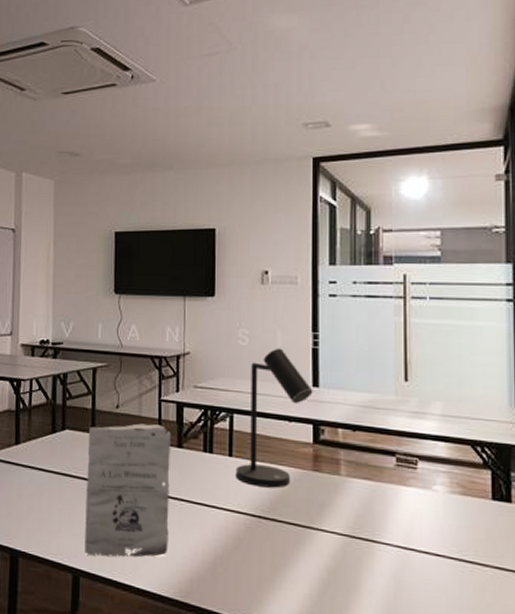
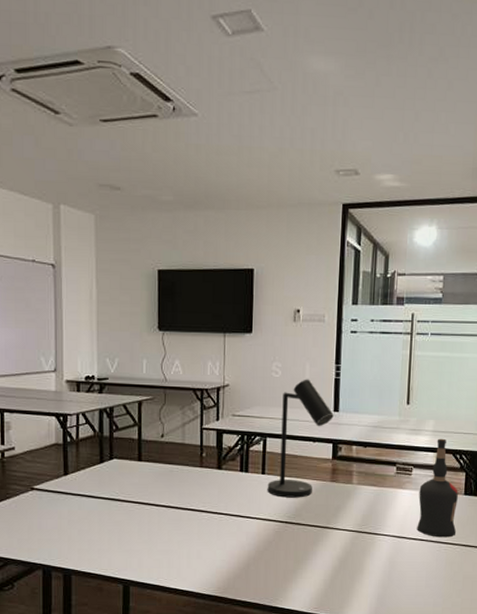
book: present [85,423,171,557] -> none [134,450,211,568]
liquor bottle: none [429,424,486,555] -> present [417,438,458,538]

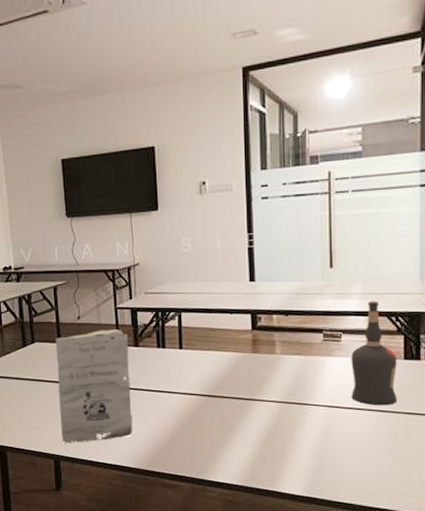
book: none [134,450,211,568] -> present [55,329,133,444]
desk lamp: present [267,379,334,498] -> none [186,250,250,371]

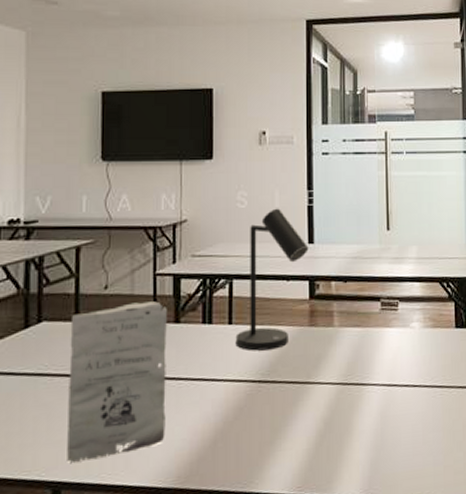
desk lamp: none [186,250,250,371] -> present [235,208,309,351]
liquor bottle: present [351,300,398,406] -> none [407,265,451,381]

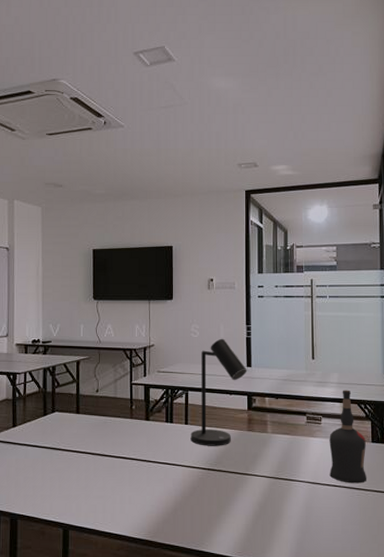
book: present [67,301,167,464] -> none [72,403,140,513]
liquor bottle: none [407,265,451,381] -> present [329,390,367,484]

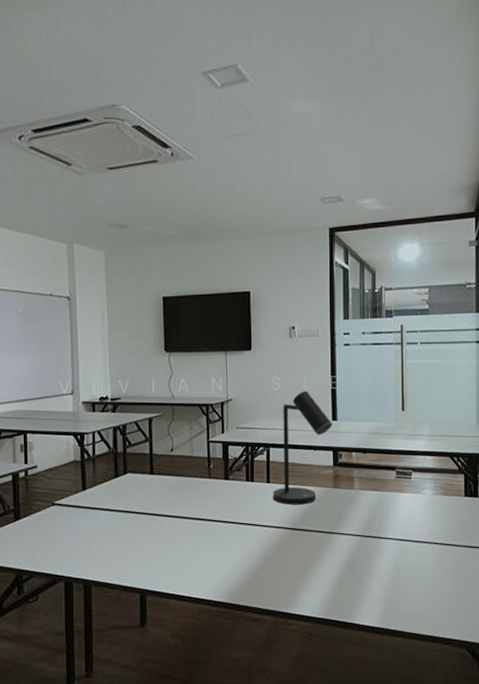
liquor bottle: present [329,390,367,484] -> none [420,442,460,539]

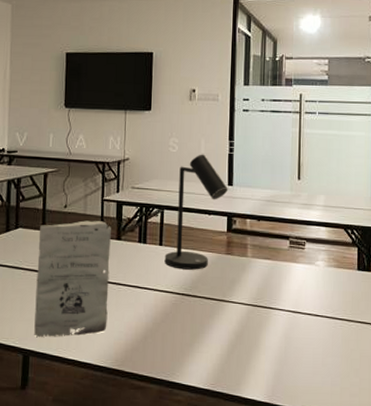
book: none [147,462,220,578] -> present [34,220,111,338]

